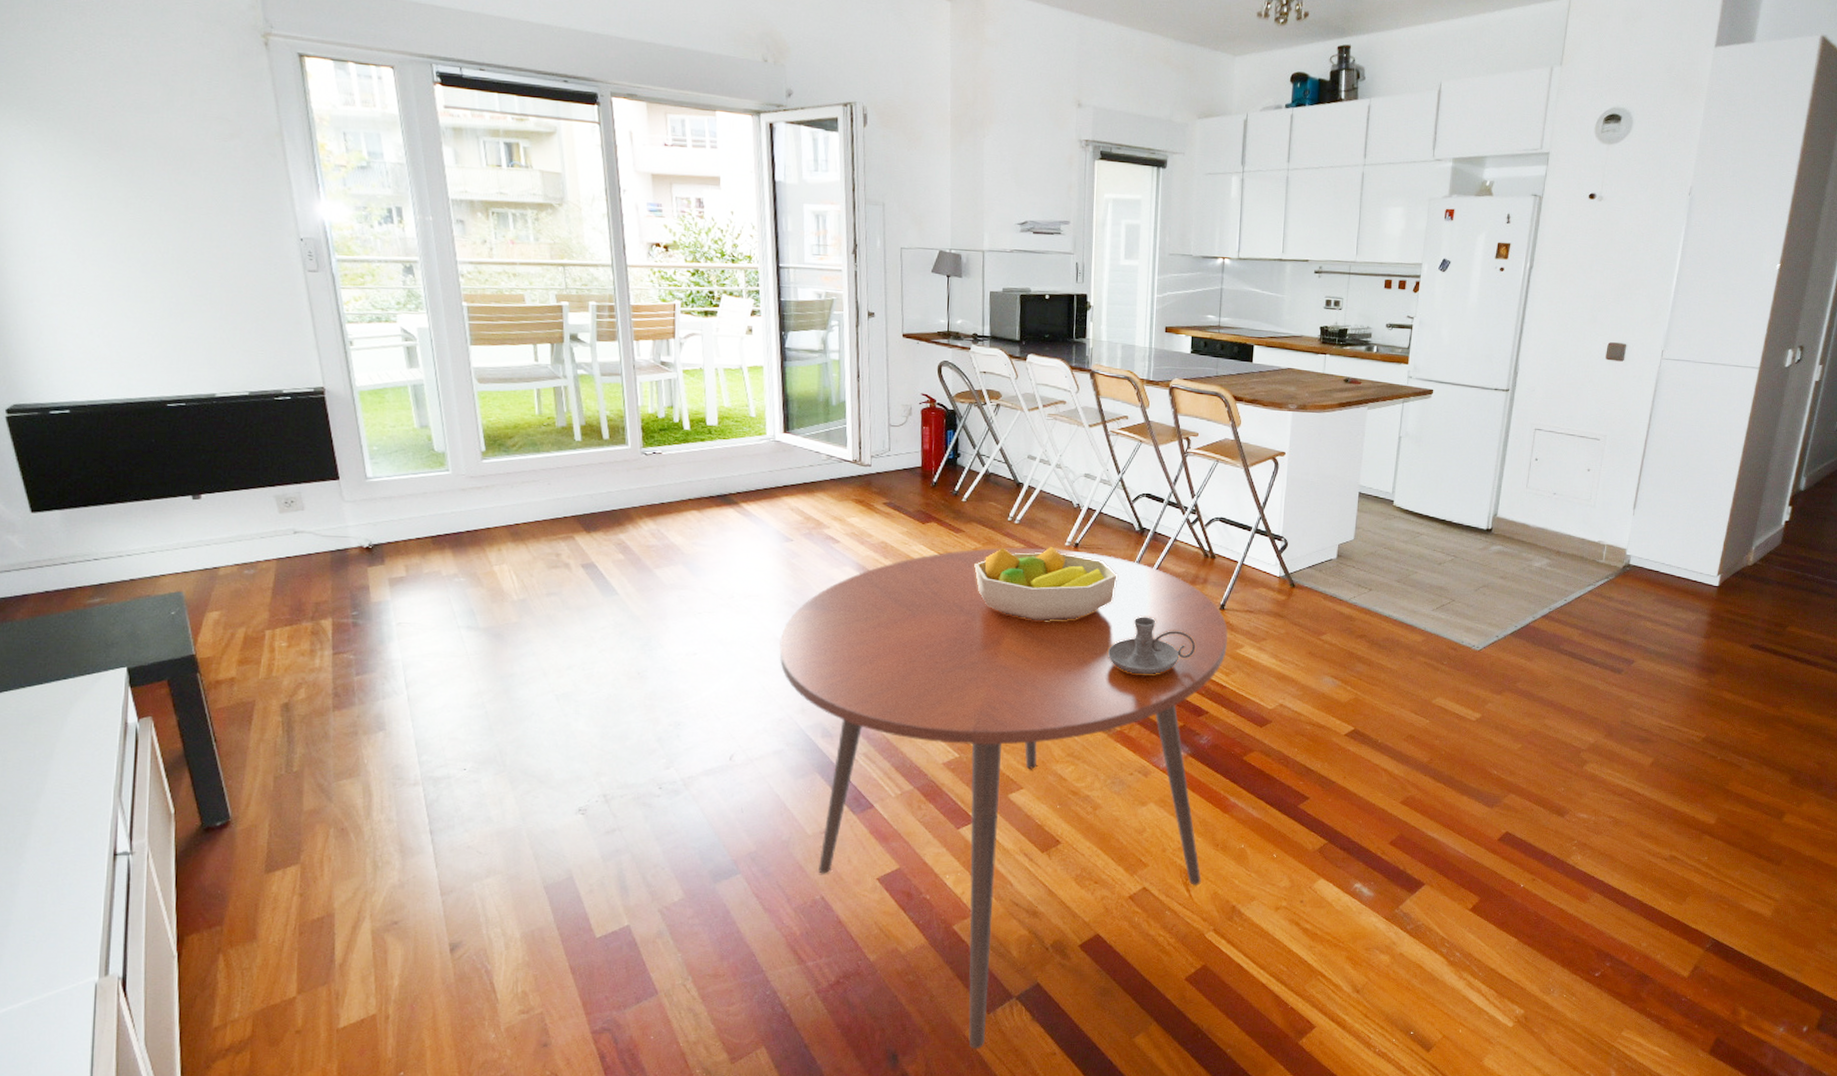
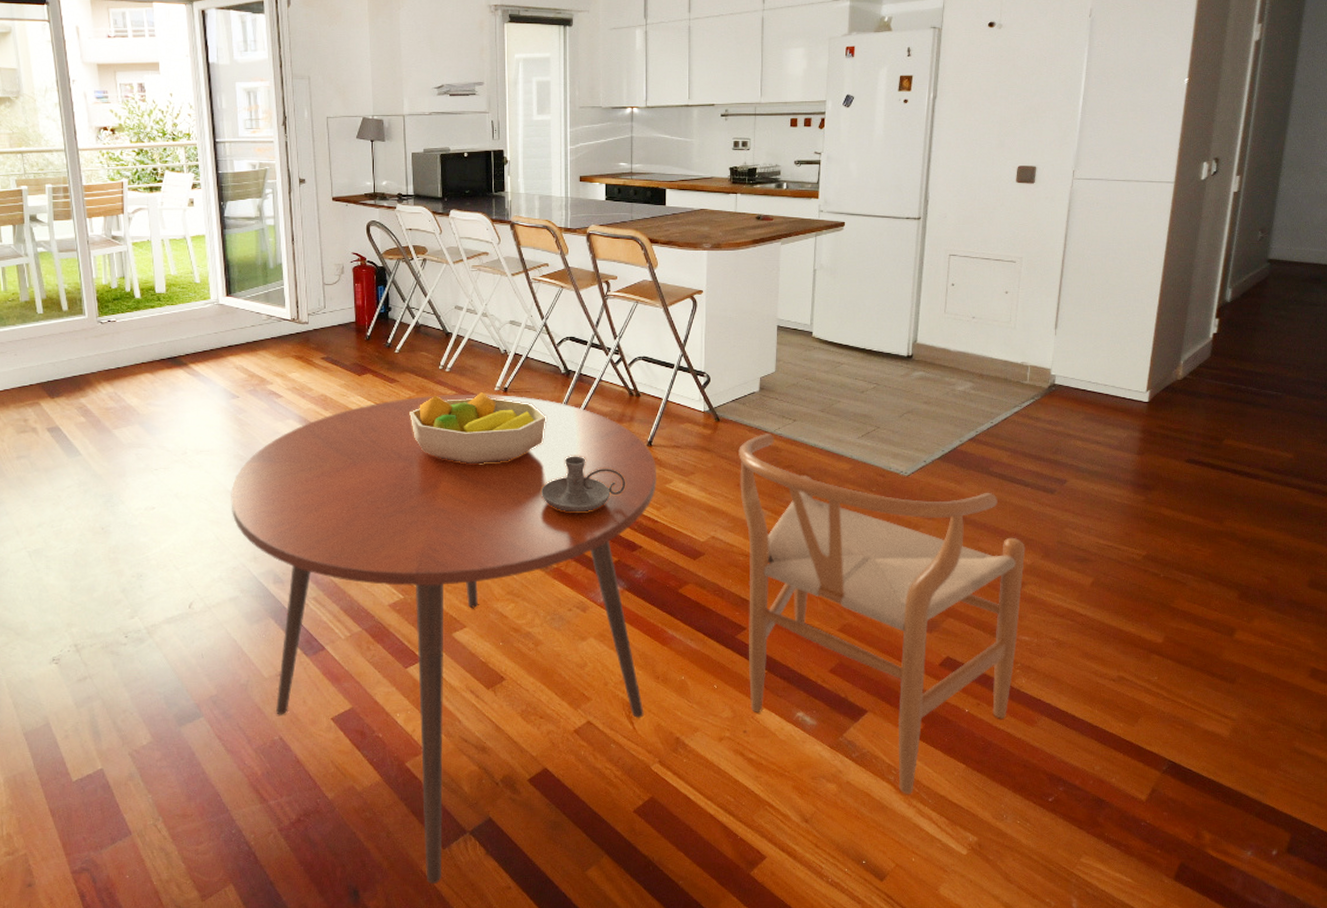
chair: none [1309,601,1590,968] -> present [739,432,1026,795]

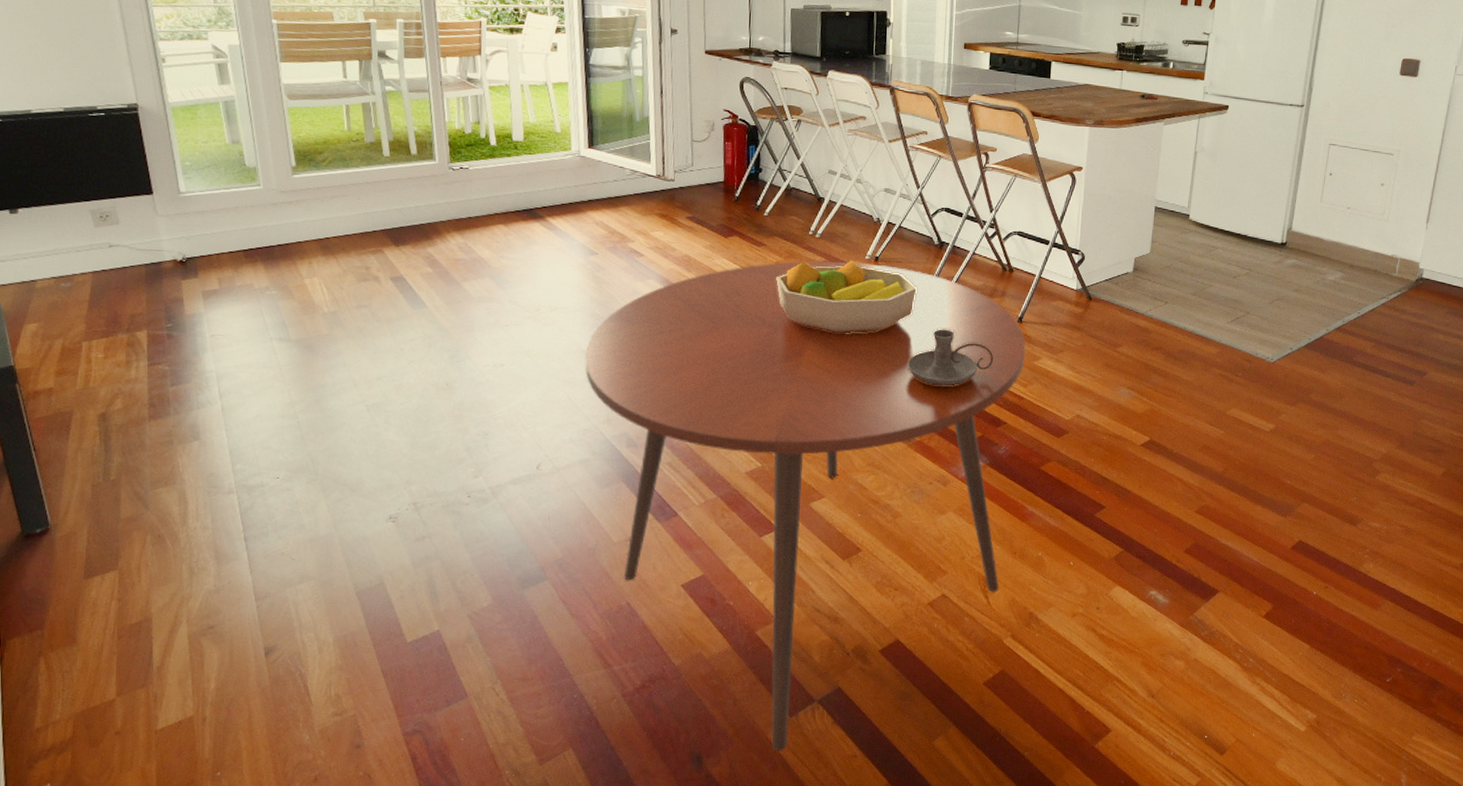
chair: present [739,432,1026,795] -> none [1105,313,1382,673]

